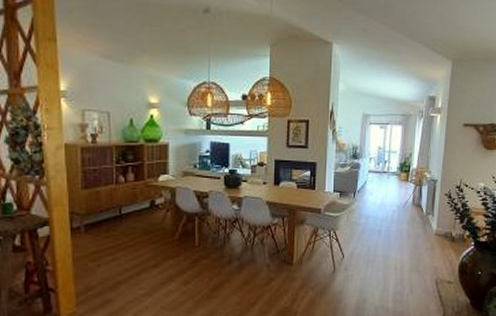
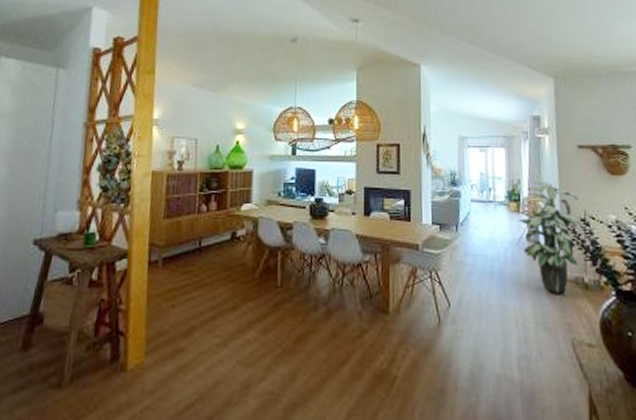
indoor plant: none [407,154,458,245] -> present [519,180,583,293]

